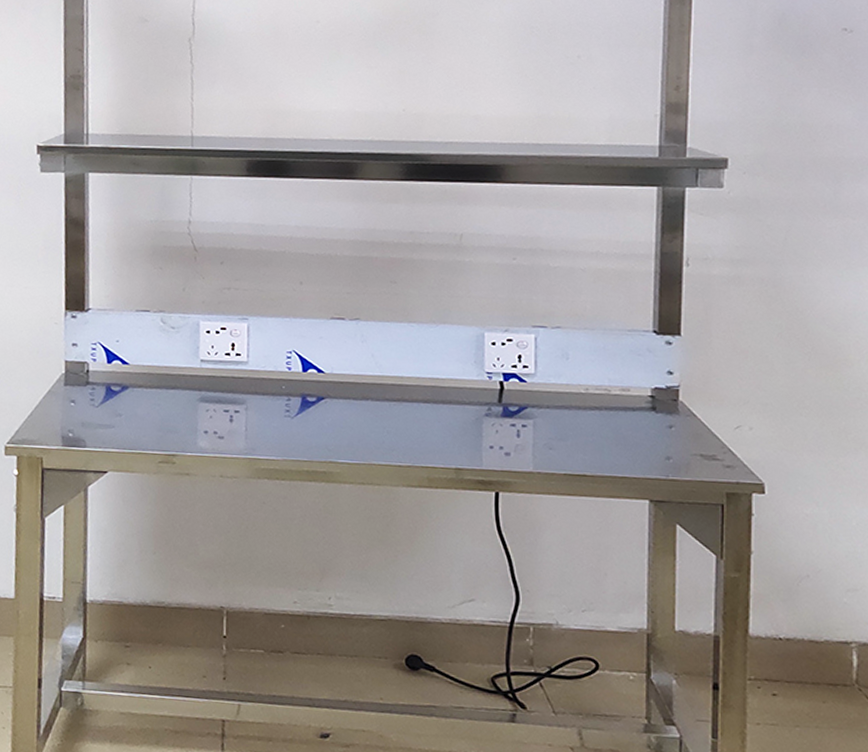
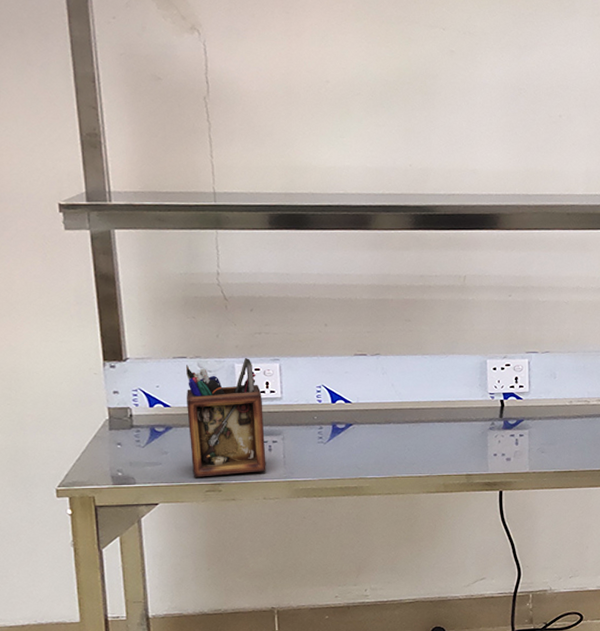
desk organizer: none [145,315,227,446] -> present [186,358,266,477]

